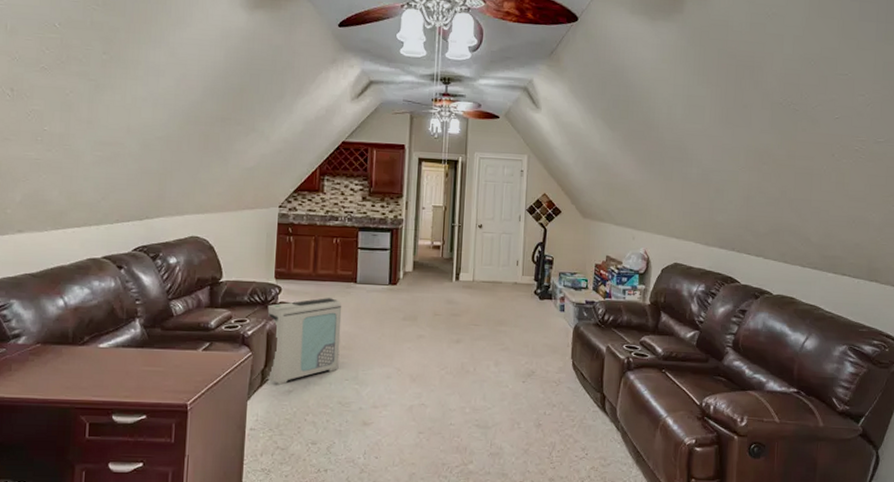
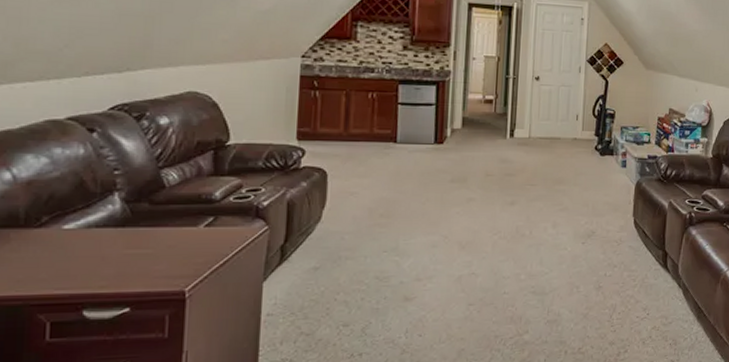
air purifier: present [267,298,342,385] -> none [287,160,380,262]

